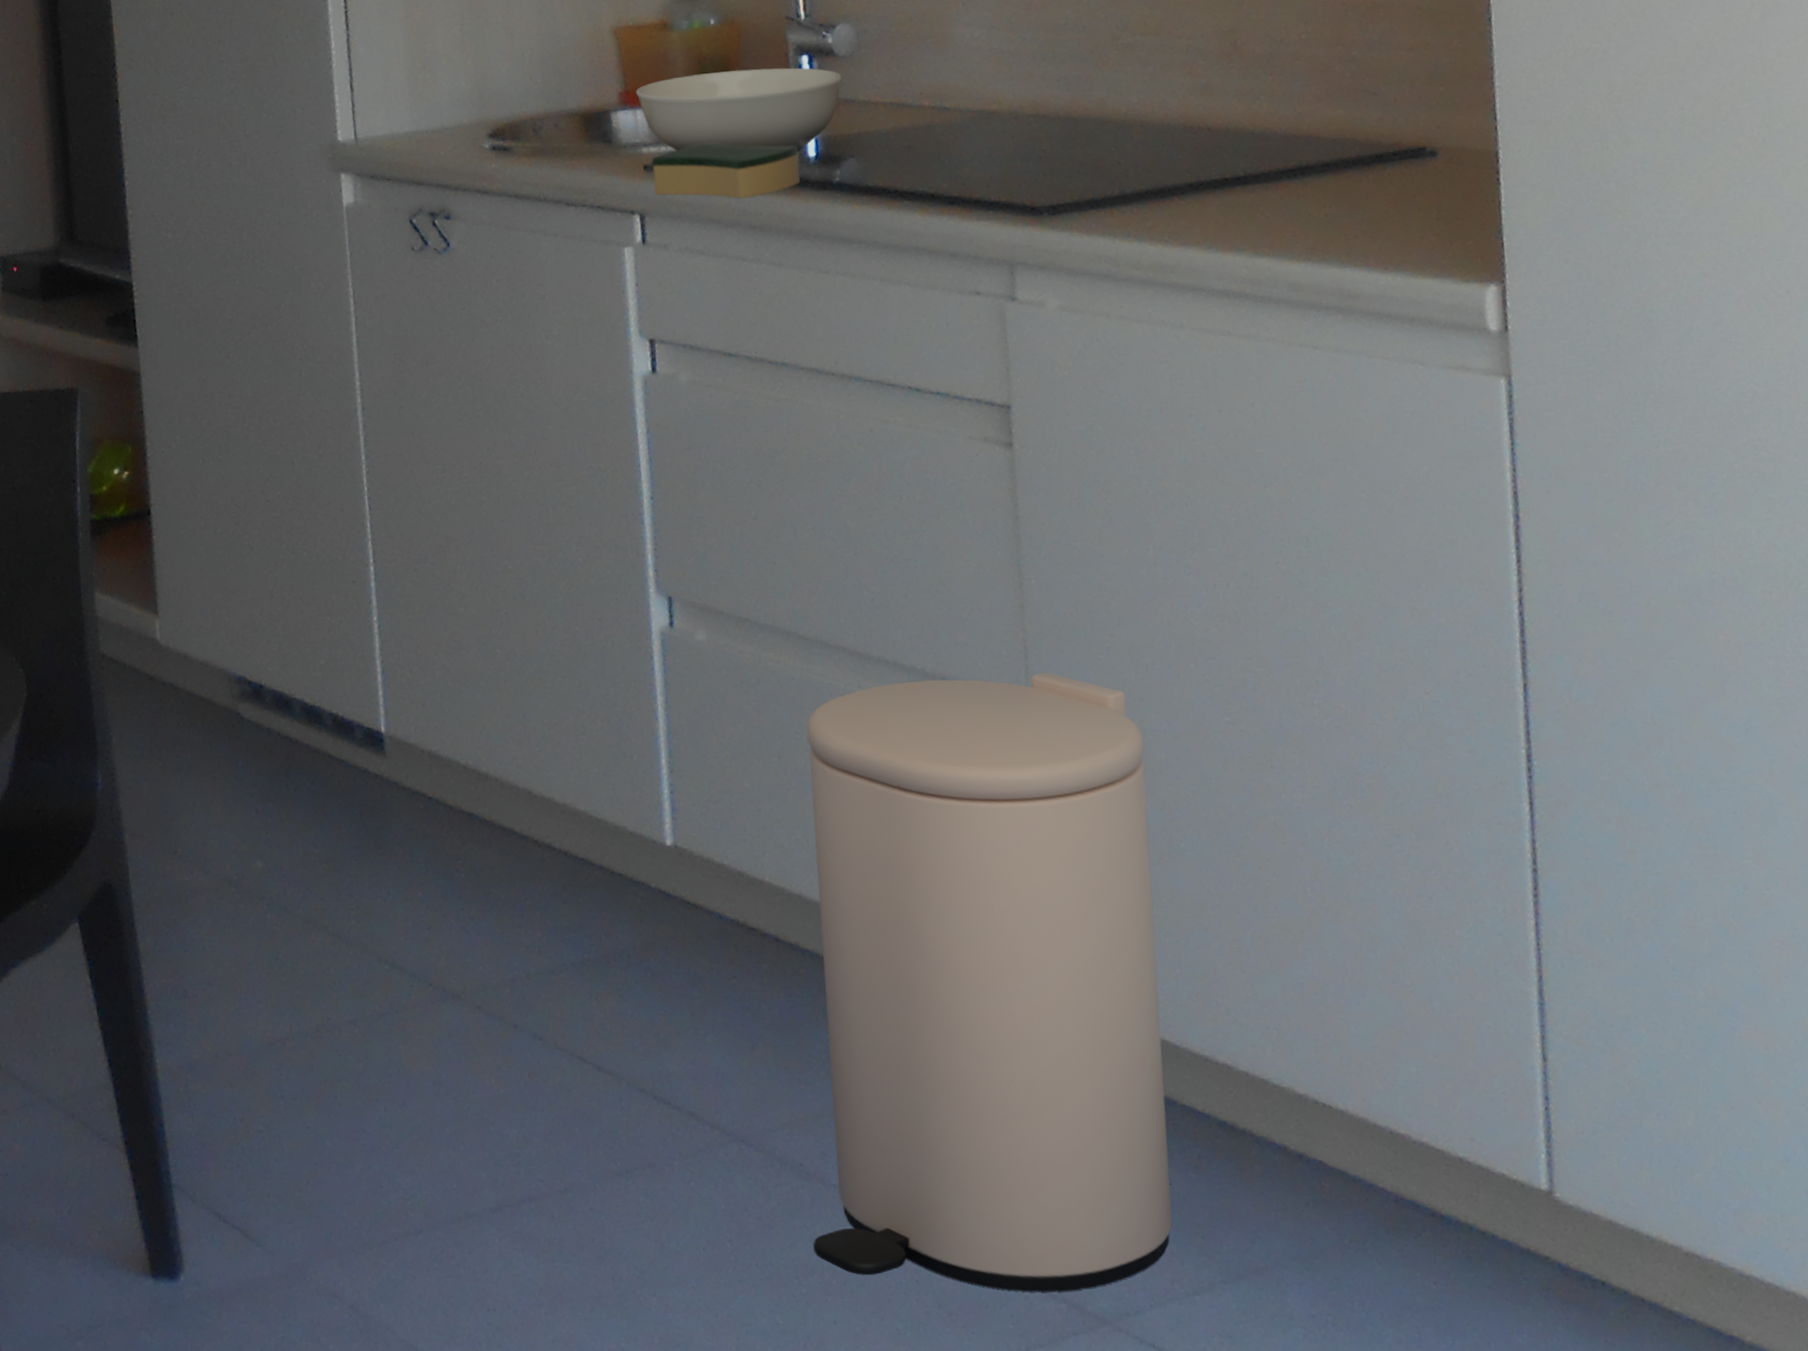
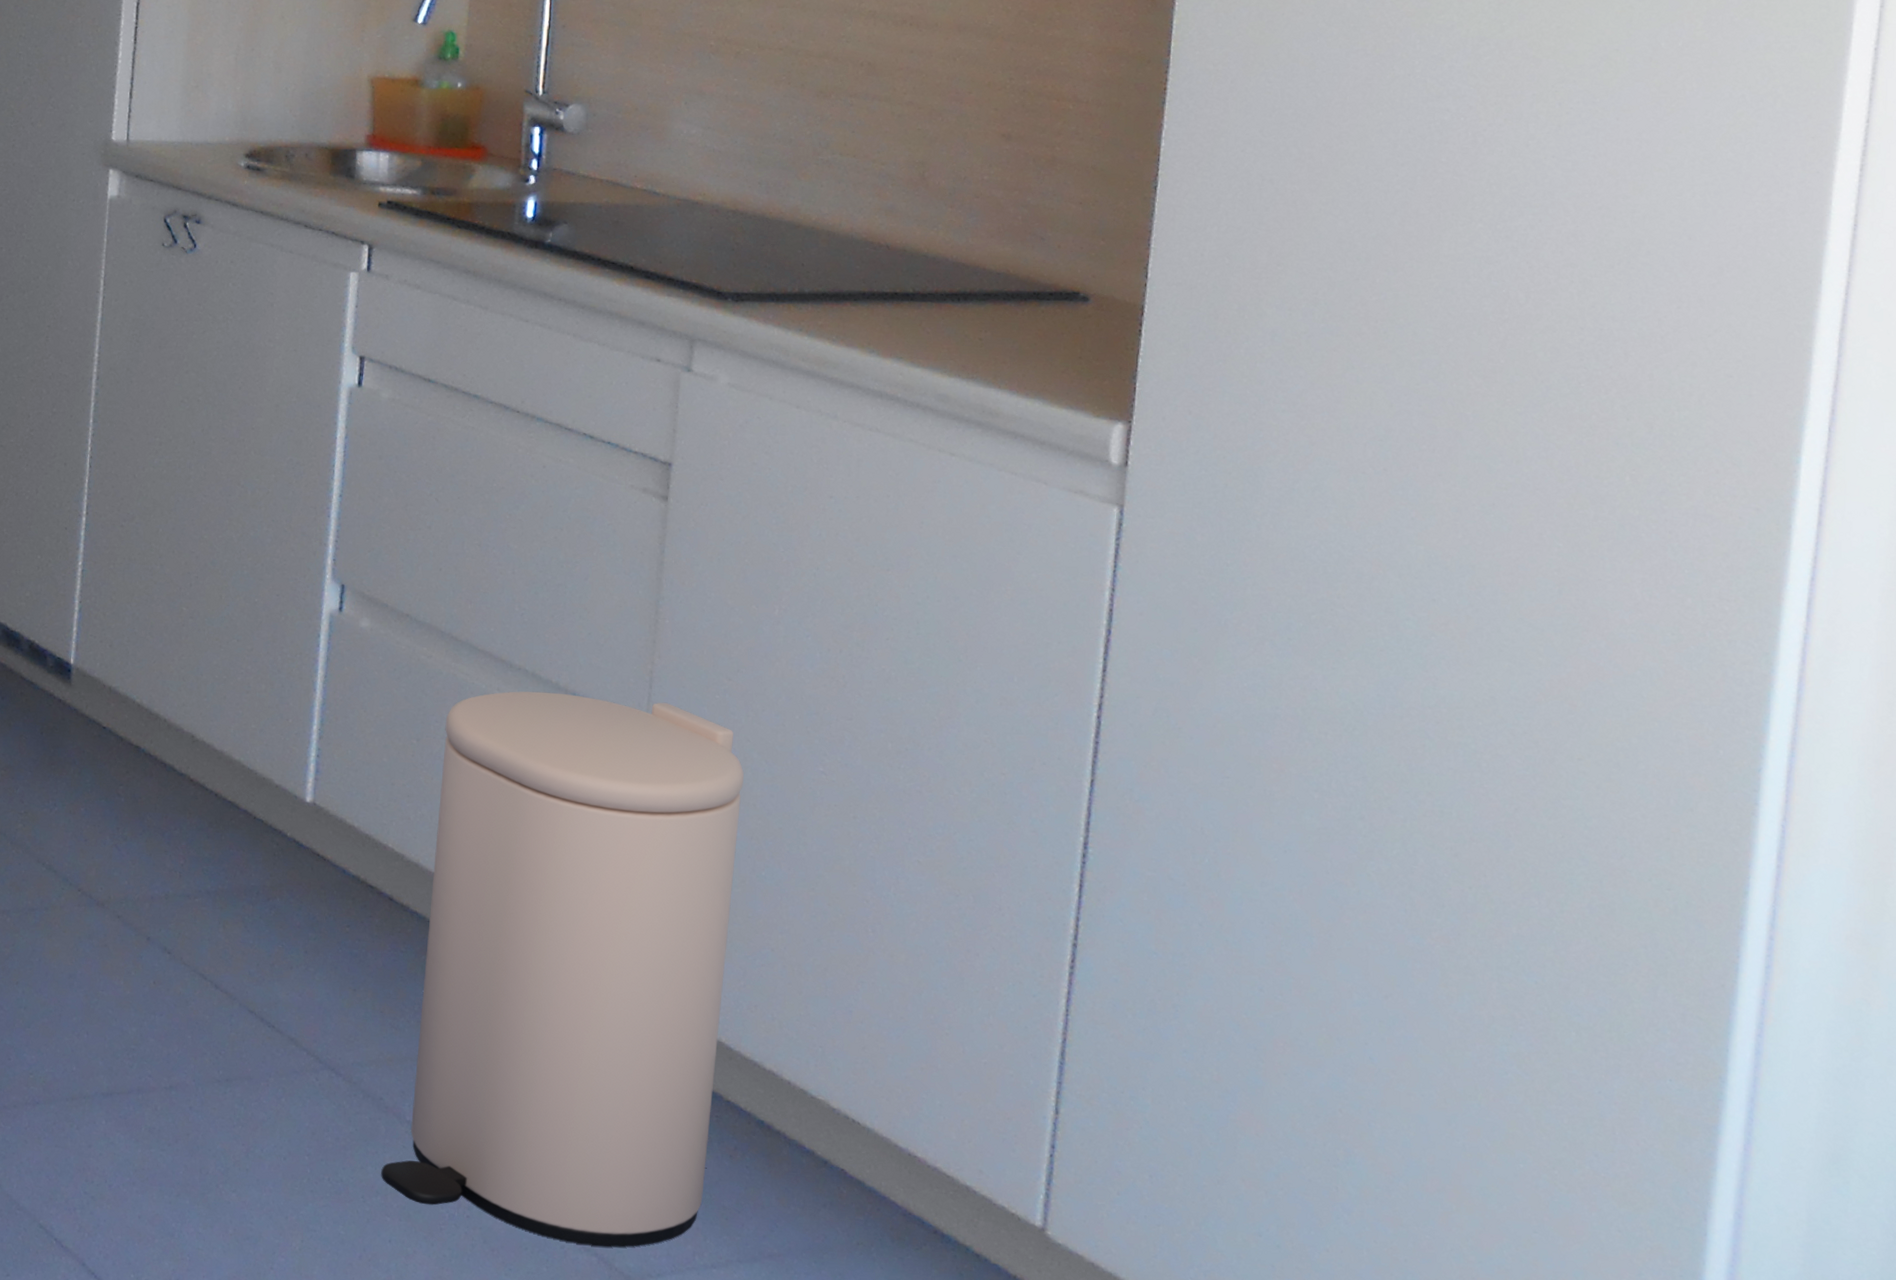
bowl: present [635,67,842,154] -> none [382,129,567,213]
sponge: present [651,143,800,199] -> none [385,192,518,246]

